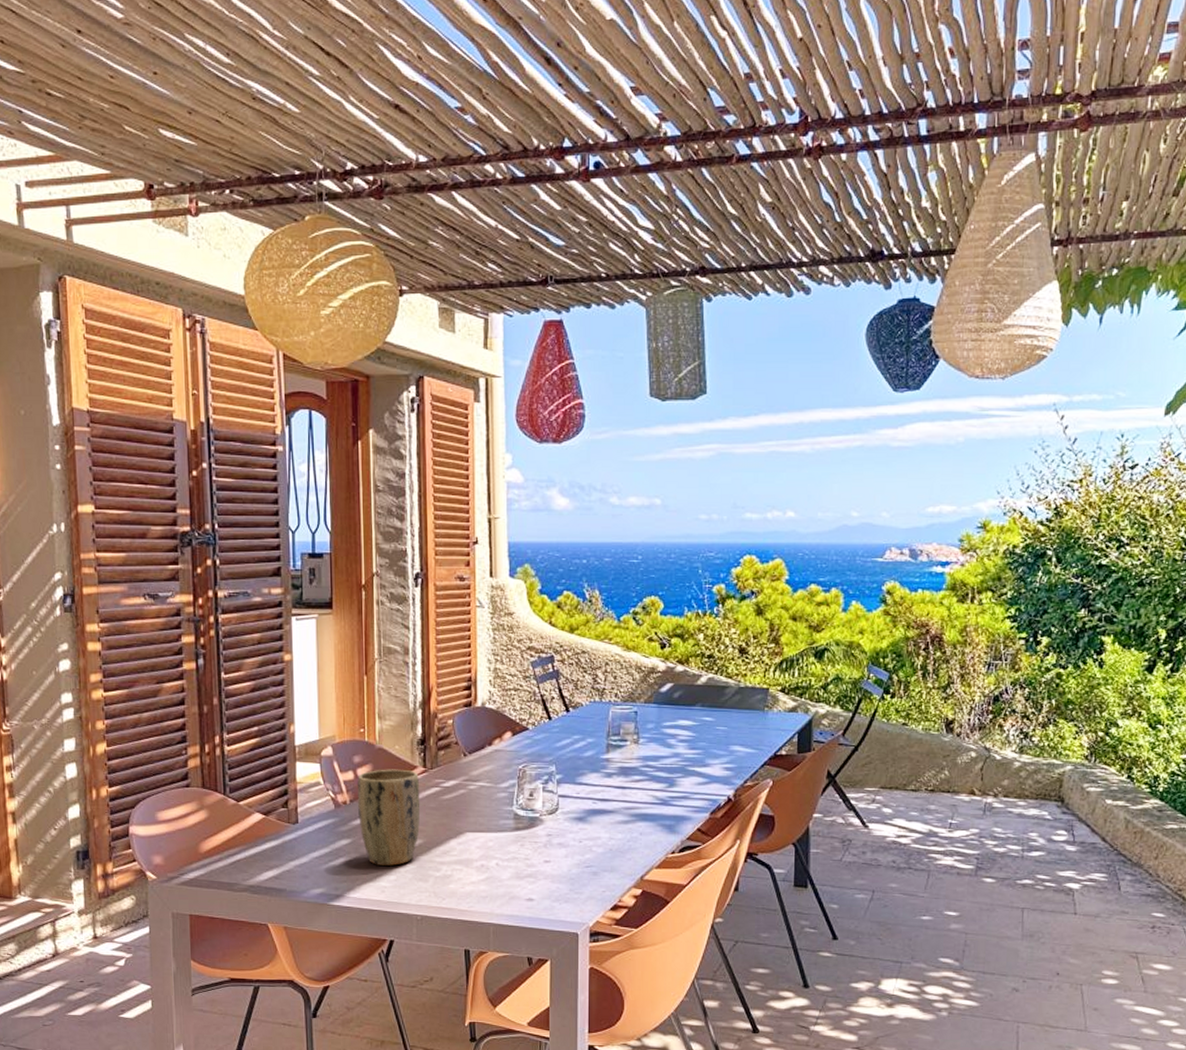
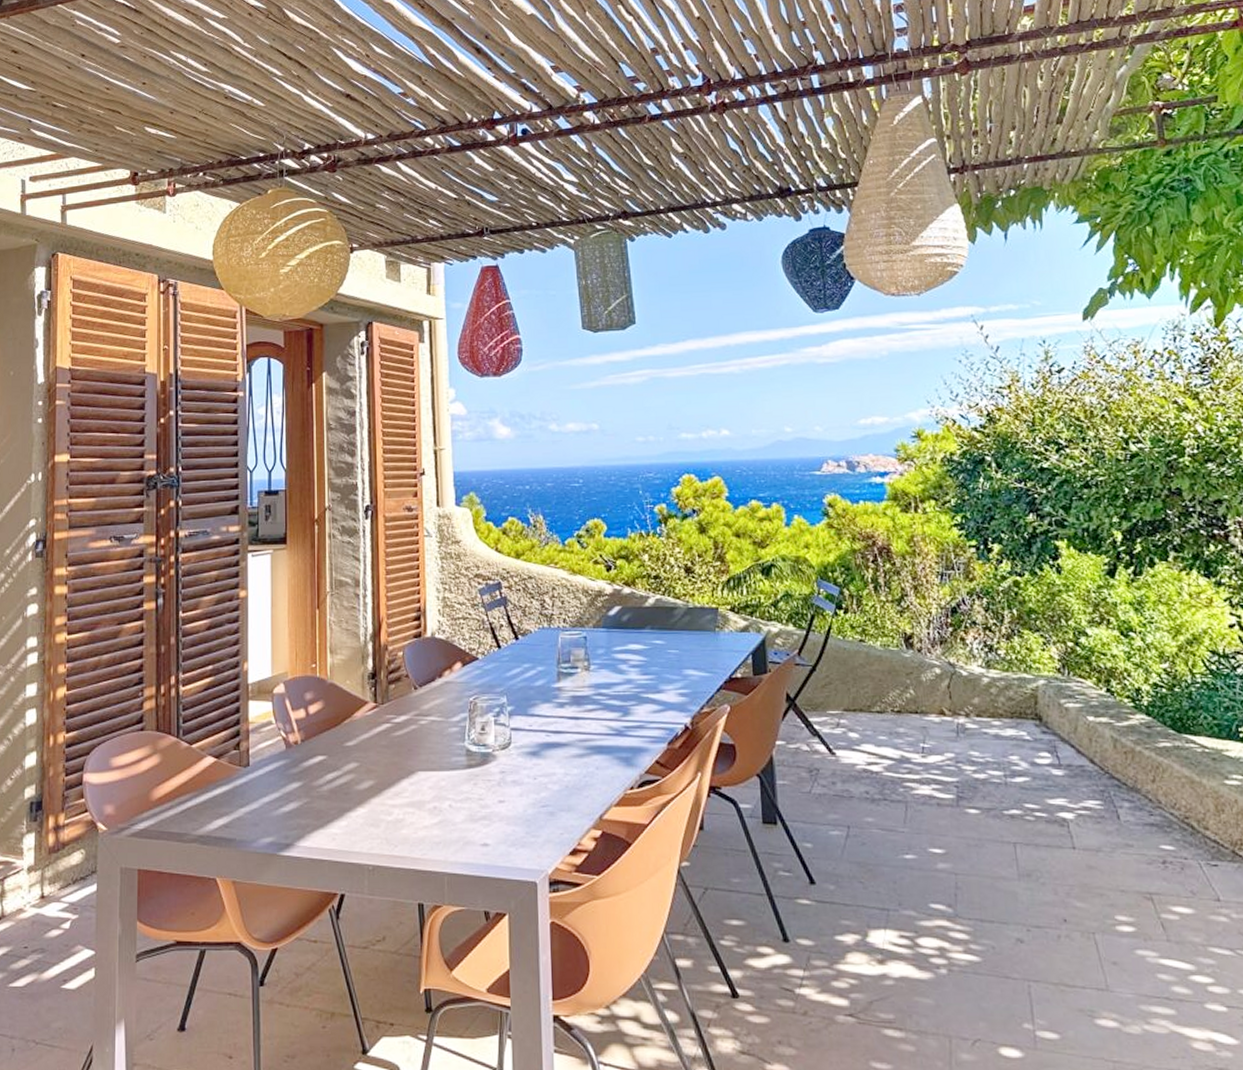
plant pot: present [357,769,420,866] -> none [308,705,371,810]

